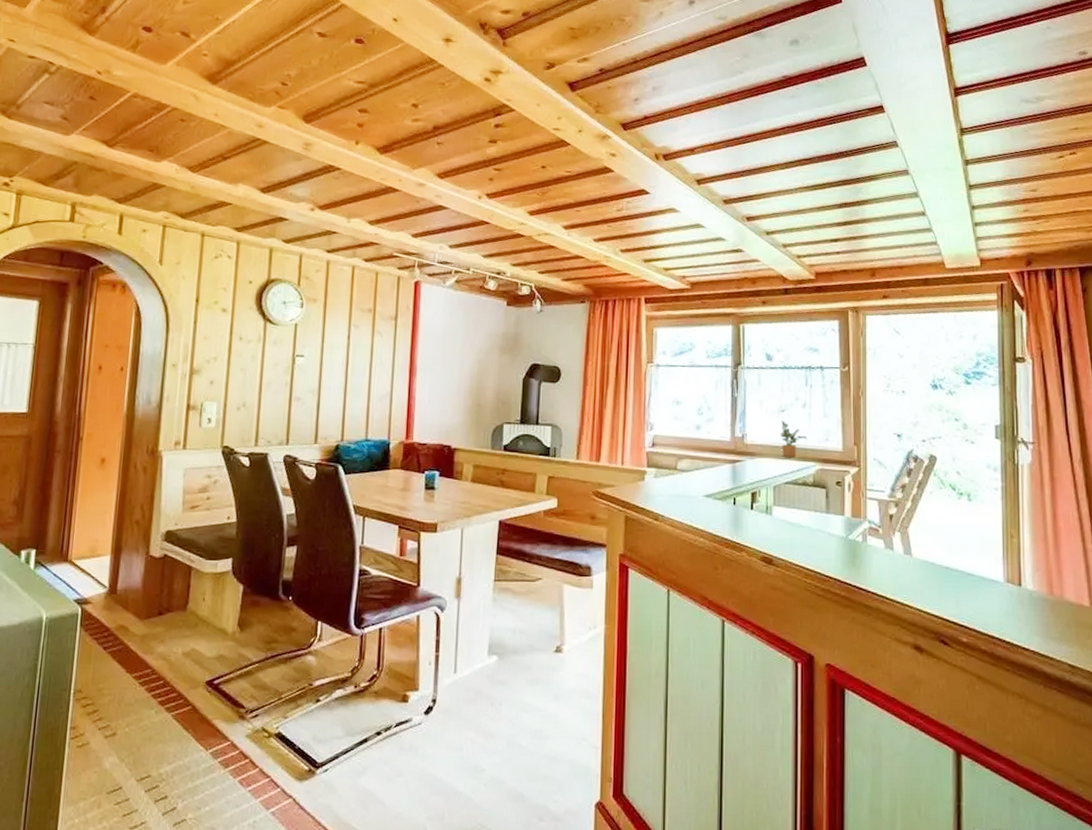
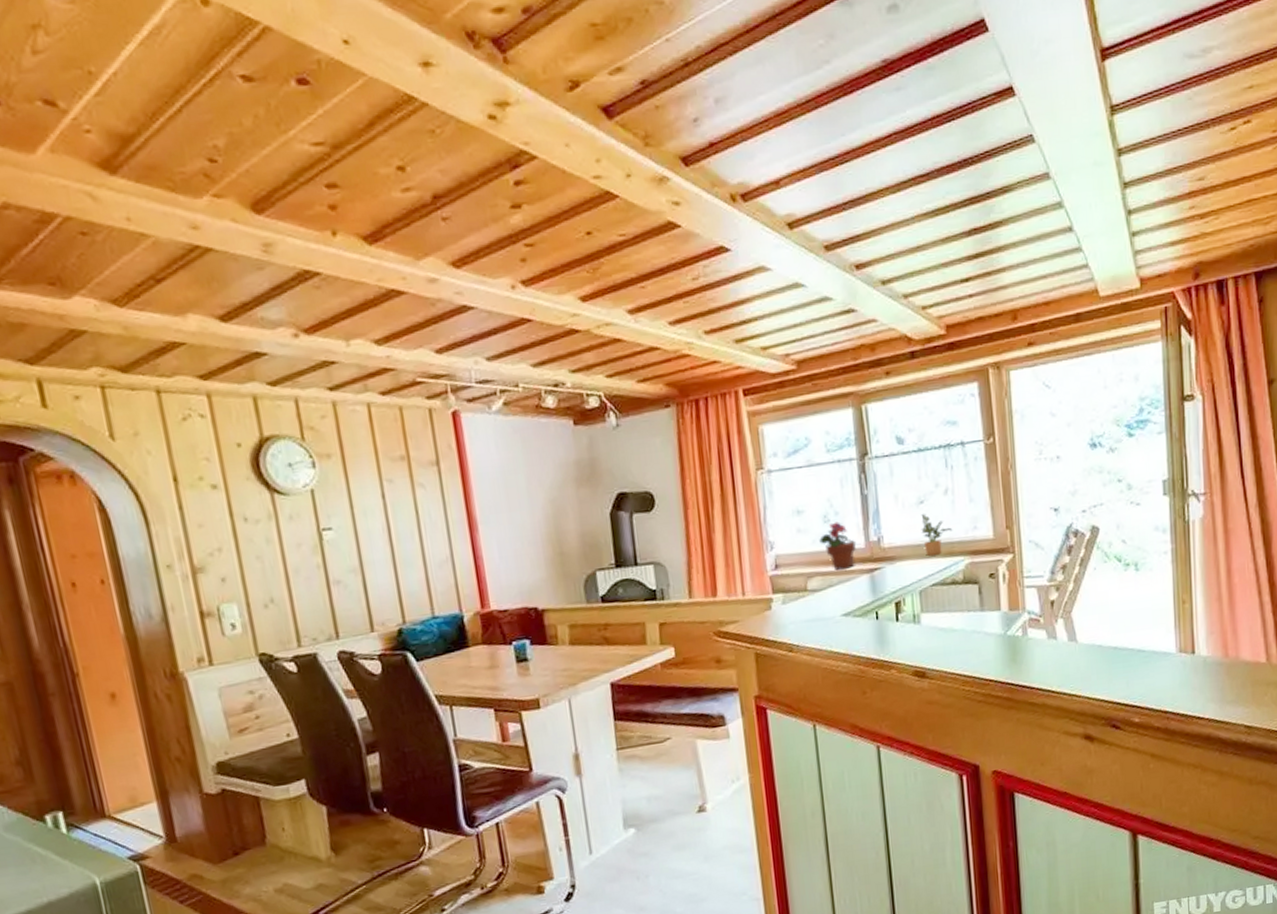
potted flower: none [692,415,724,457] -> present [819,521,857,570]

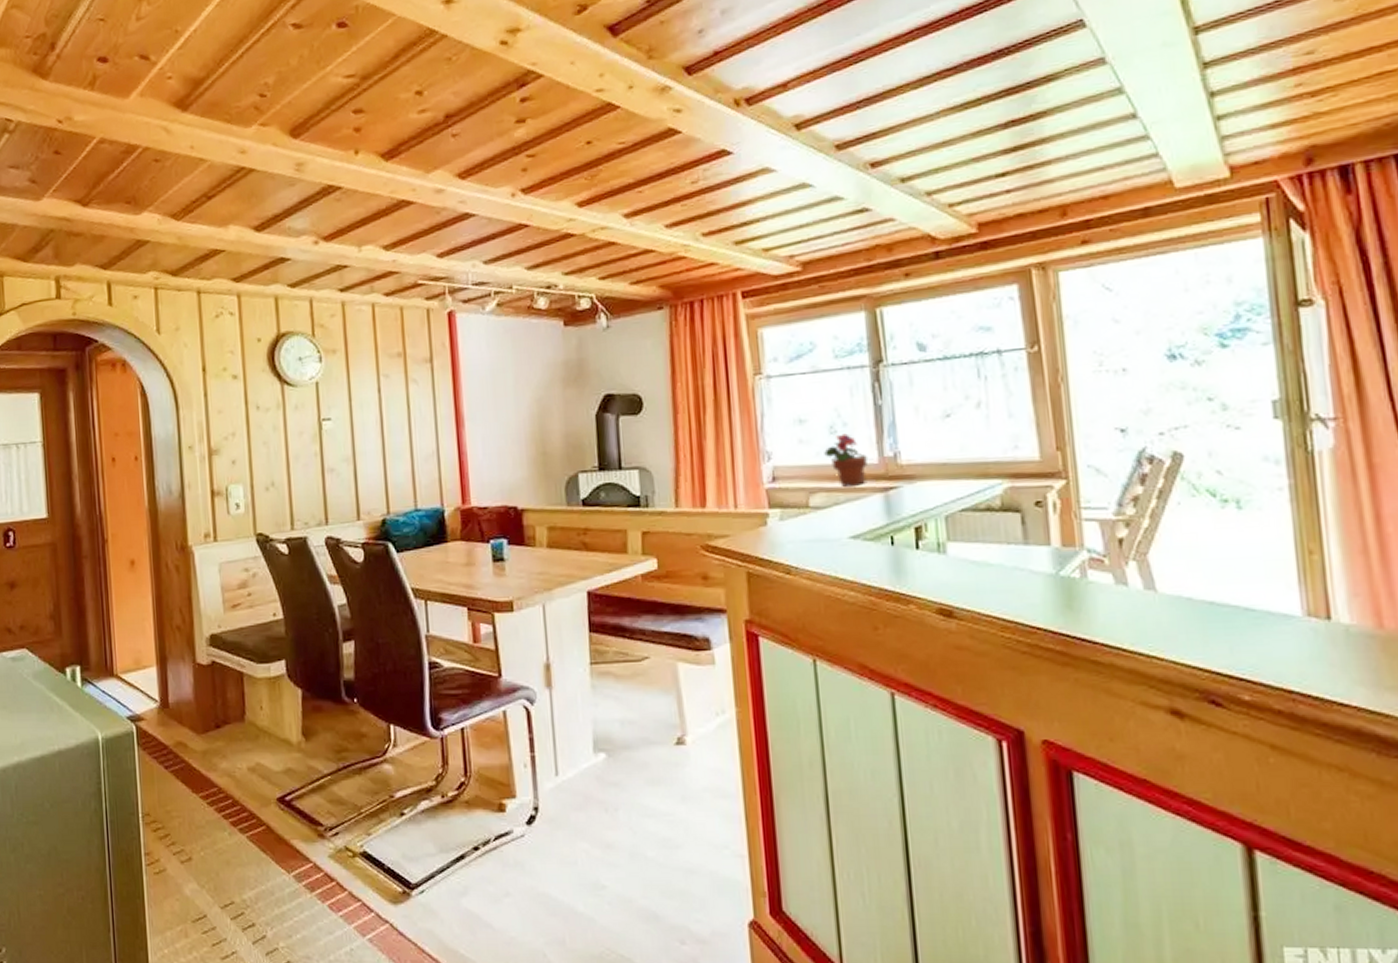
potted plant: present [921,514,953,557] -> none [947,429,988,478]

